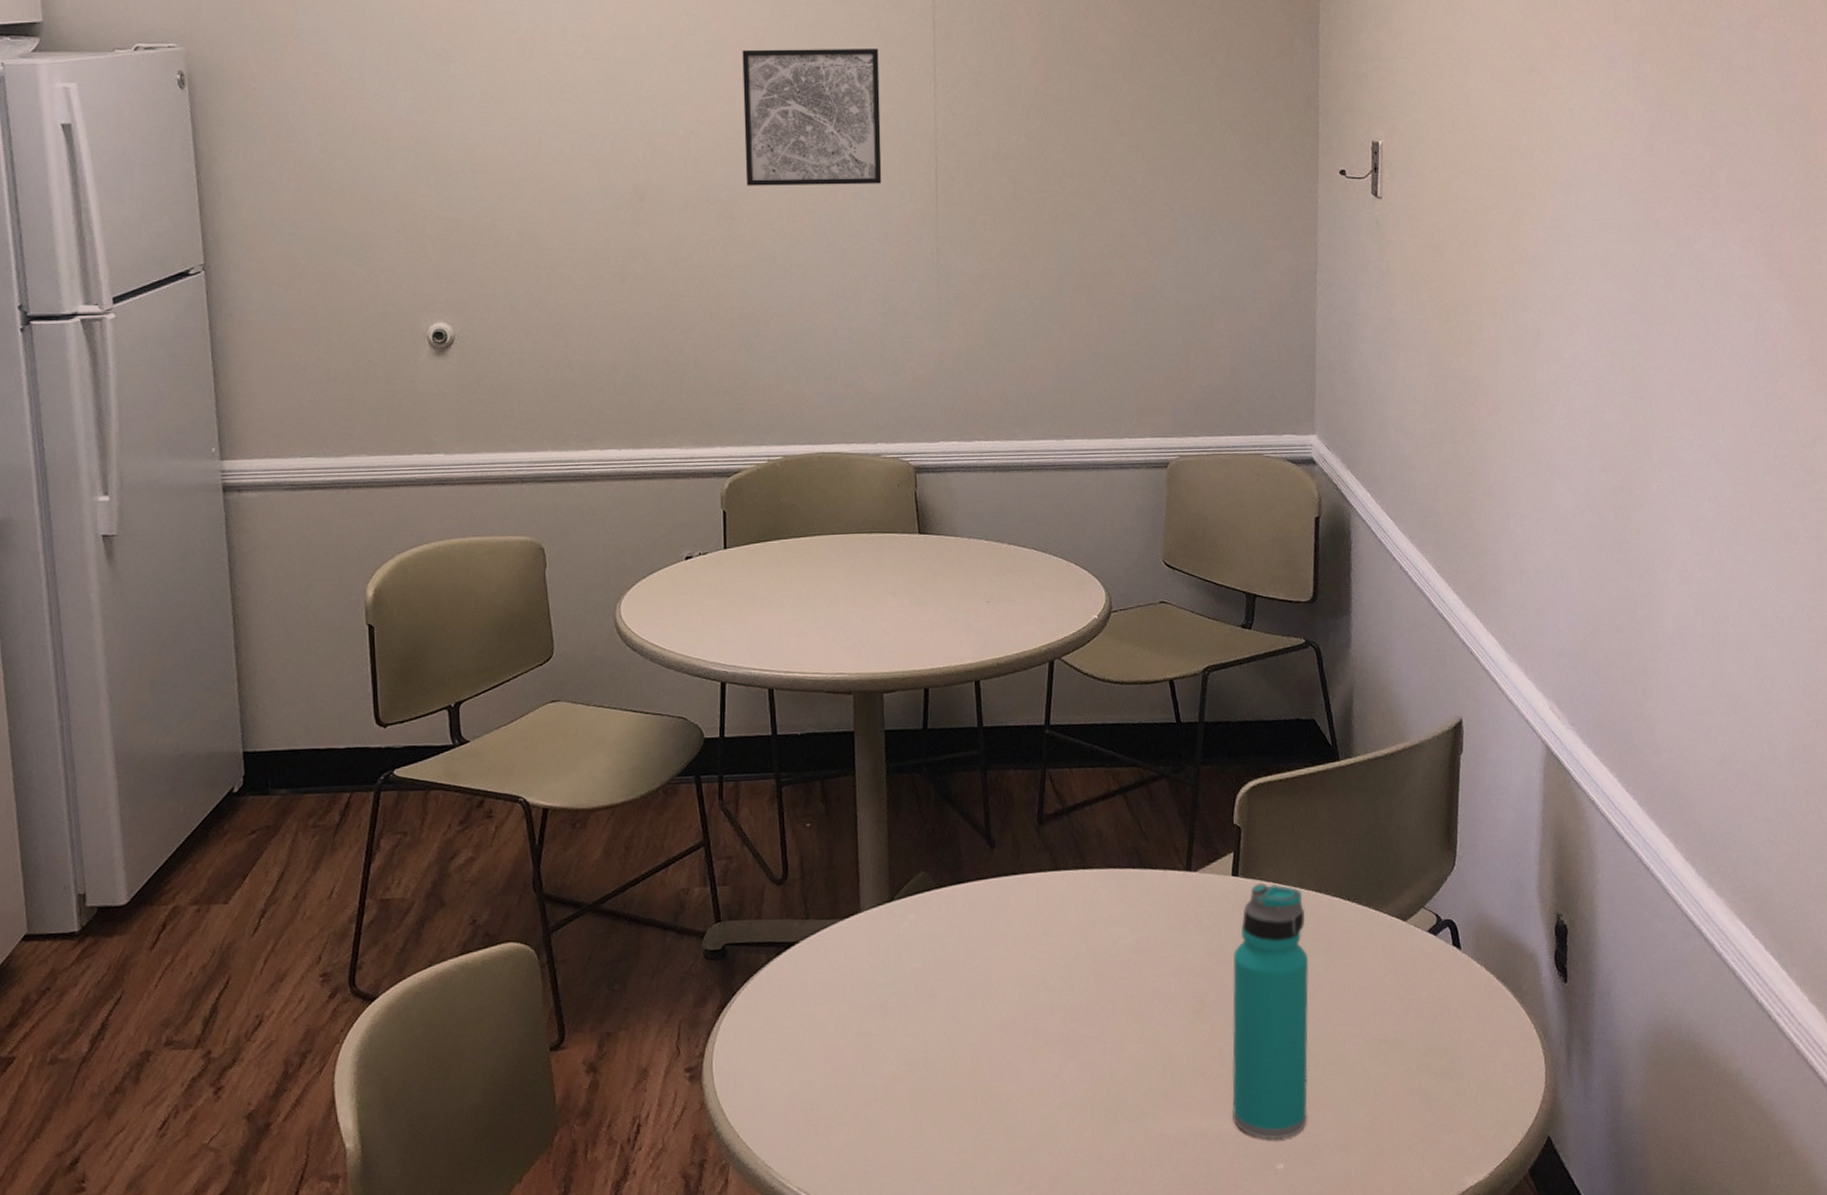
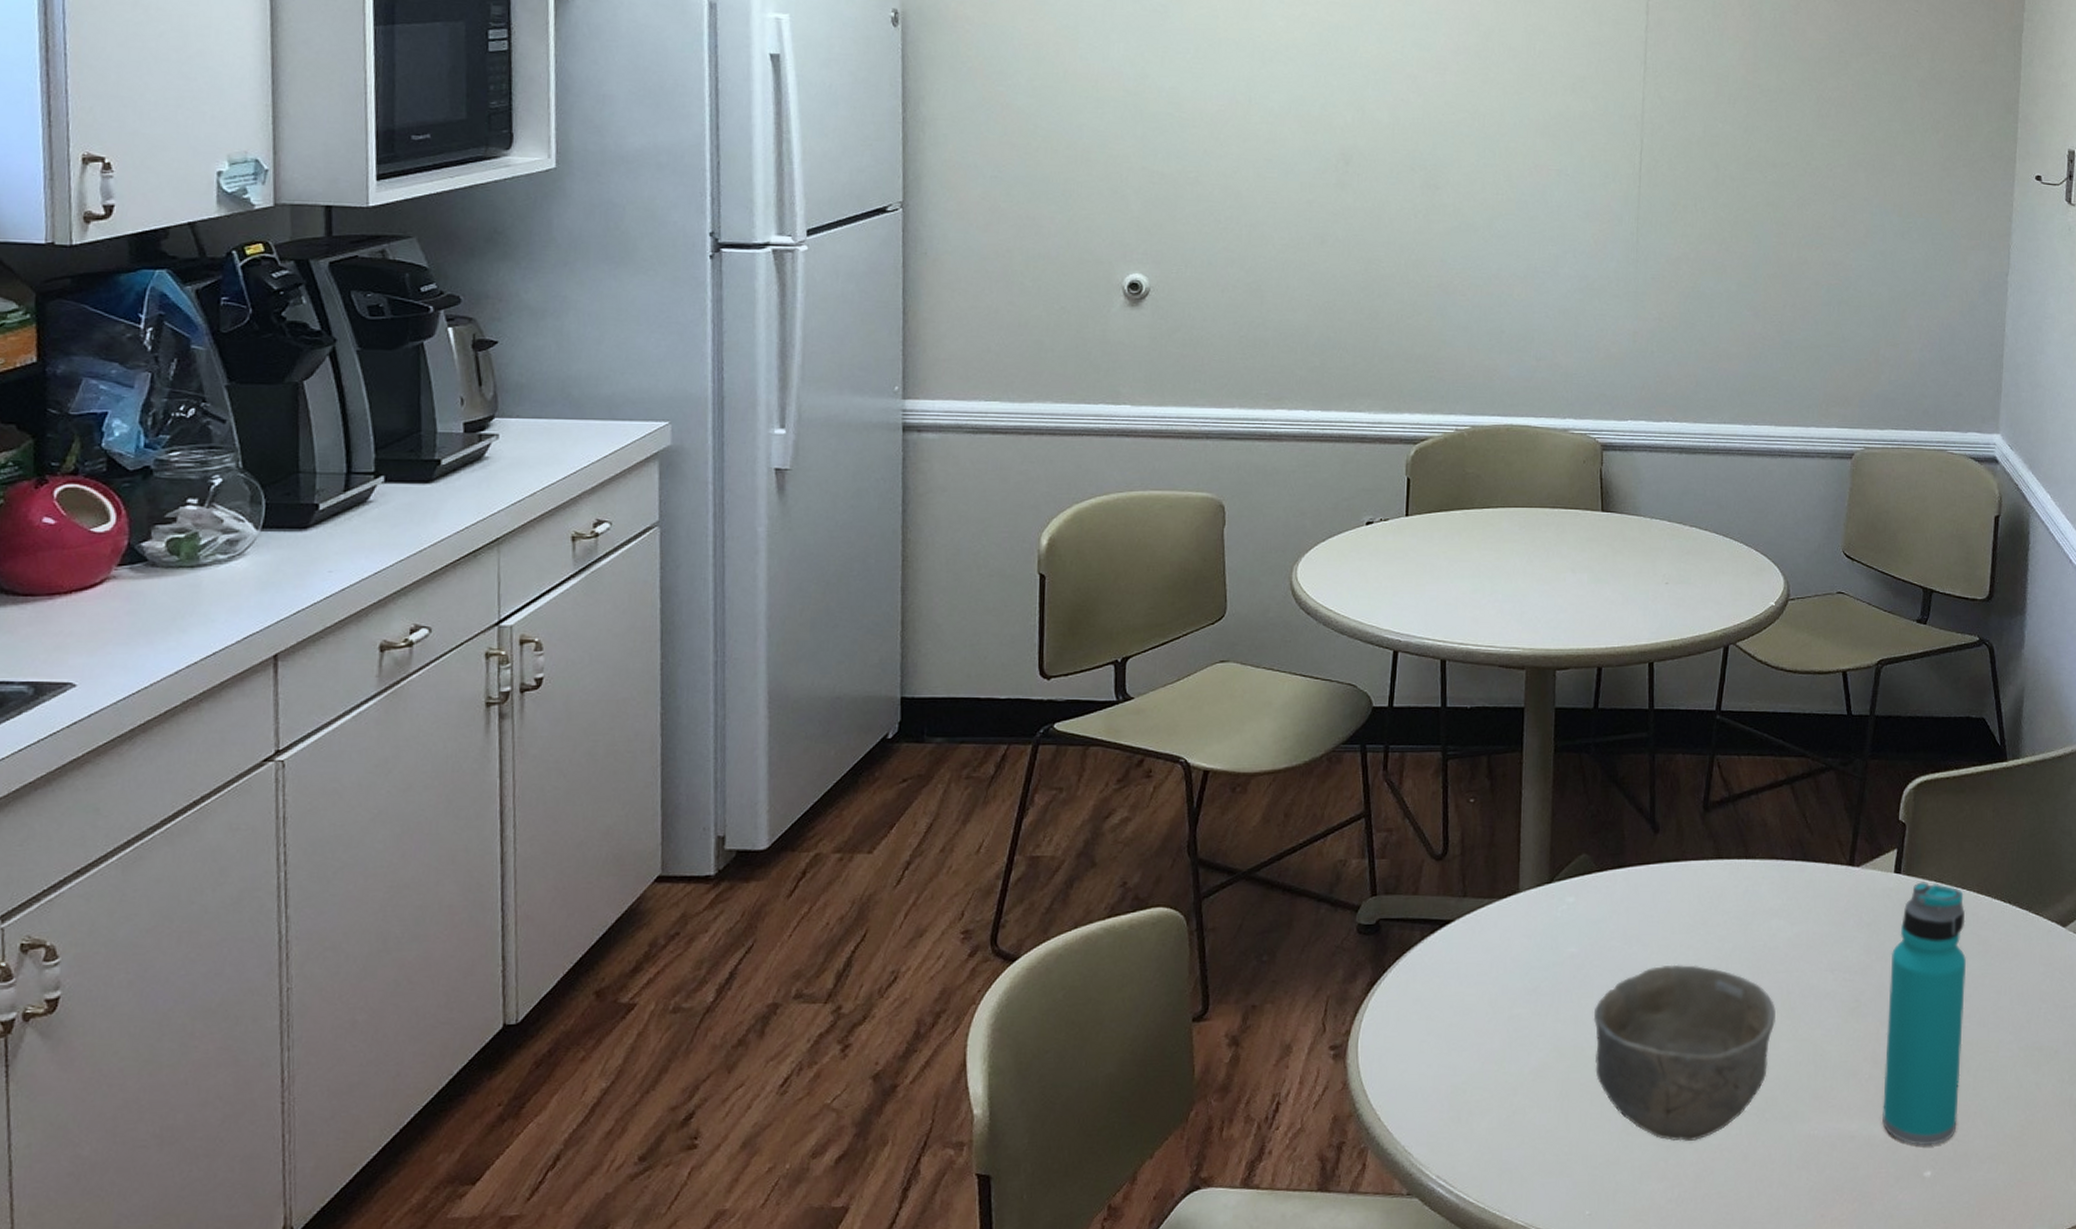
wall art: present [742,49,882,186] -> none [1452,23,1592,162]
bowl: none [941,974,1121,1145] -> present [1593,964,1776,1141]

